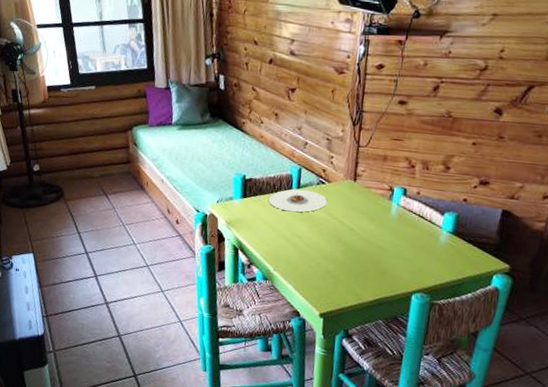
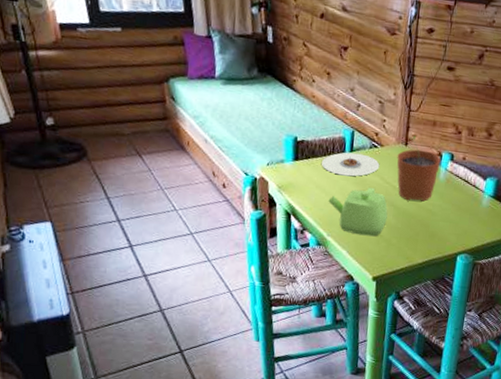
teapot: none [275,223,336,273] -> present [328,187,388,237]
plant pot: none [345,171,392,238] -> present [397,135,441,202]

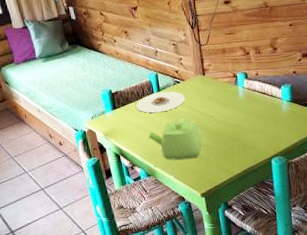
plant pot: present [397,135,441,202] -> none [198,65,238,122]

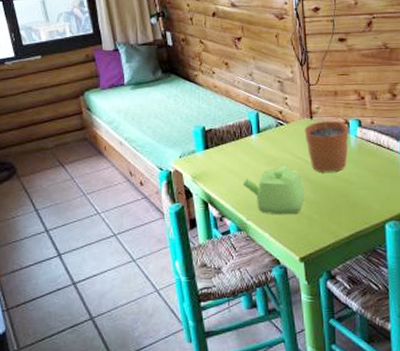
plate: present [135,91,186,114] -> none [230,133,289,157]
plant pot: none [198,65,238,122] -> present [304,108,349,173]

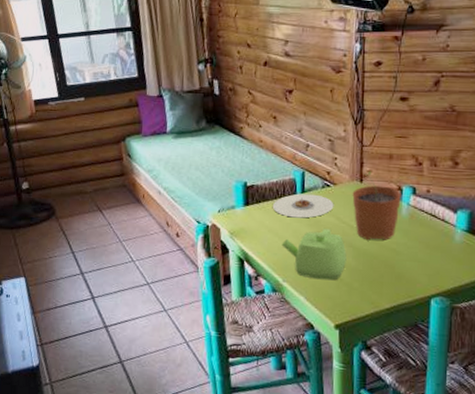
plate: none [230,133,289,157] -> present [272,193,334,218]

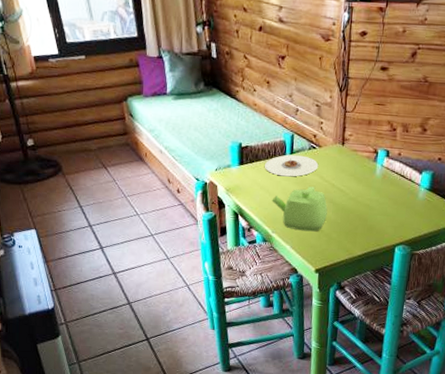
plant pot: present [352,171,401,241] -> none [334,135,377,197]

